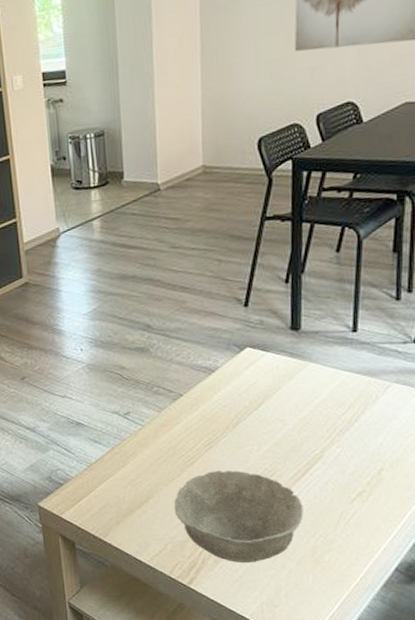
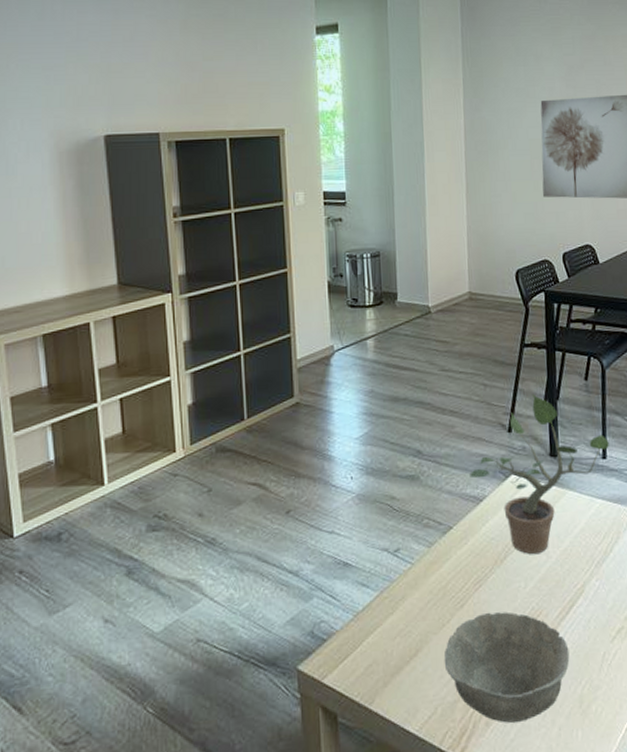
potted plant: none [201,268,361,422] -> present [470,394,609,555]

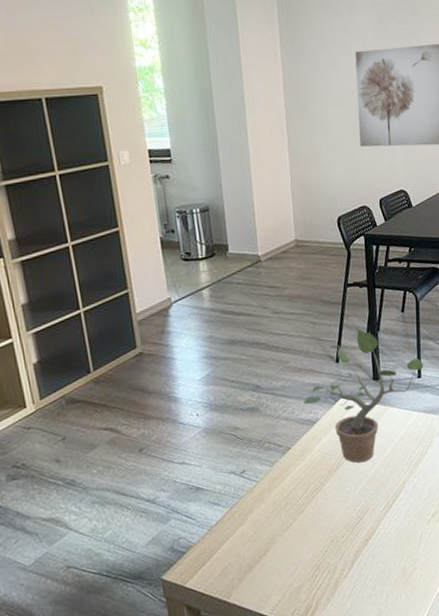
bowl: present [444,612,570,724] -> none [289,511,394,597]

